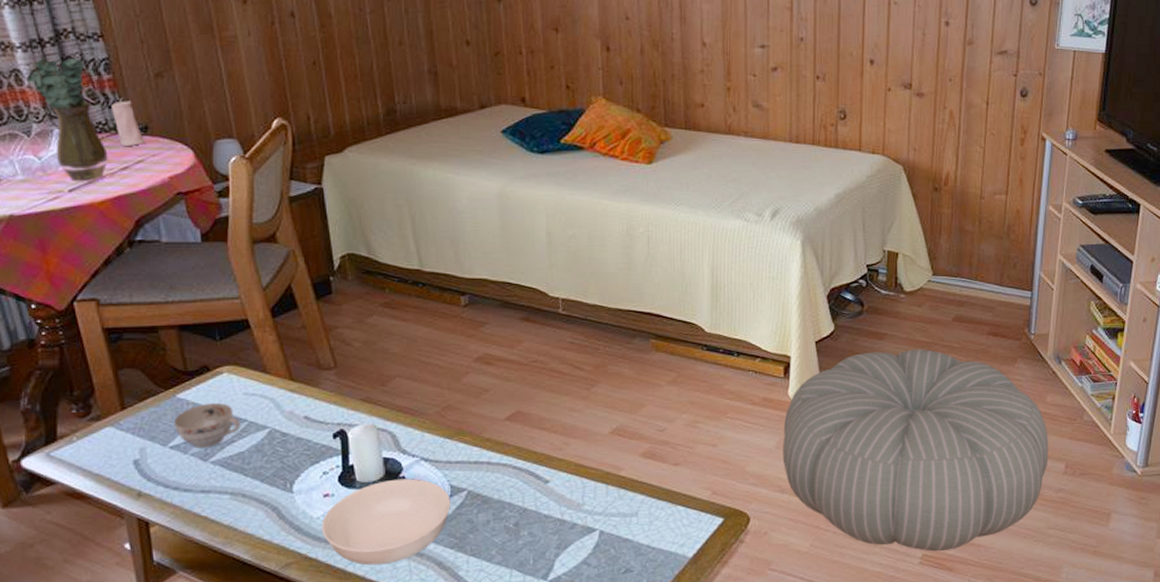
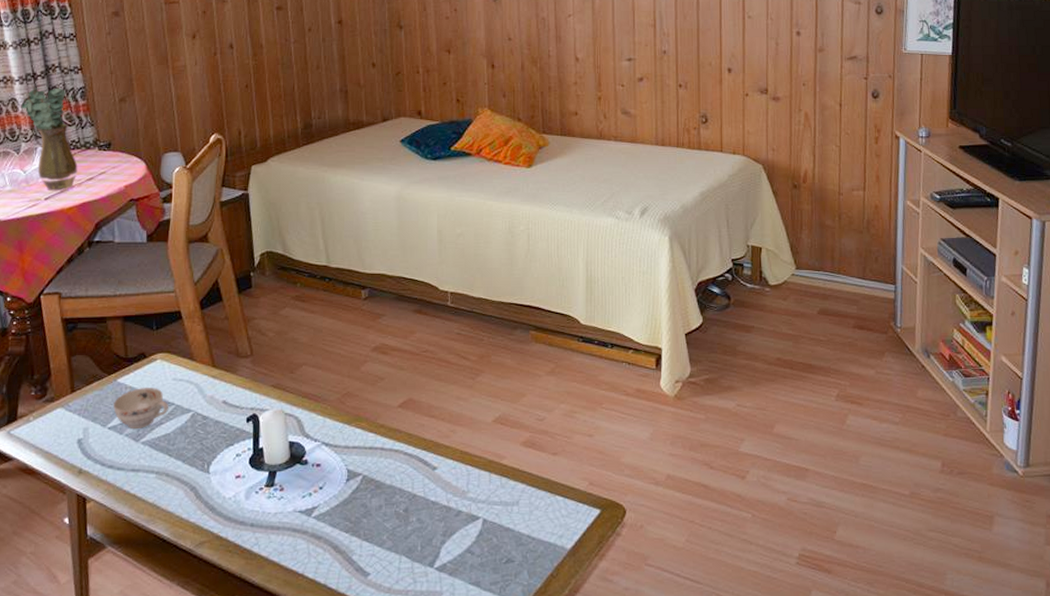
candle: present [112,98,146,147] -> none [84,120,109,161]
bowl: present [321,478,450,566] -> none [232,462,347,547]
pouf: present [783,349,1049,552] -> none [656,342,924,552]

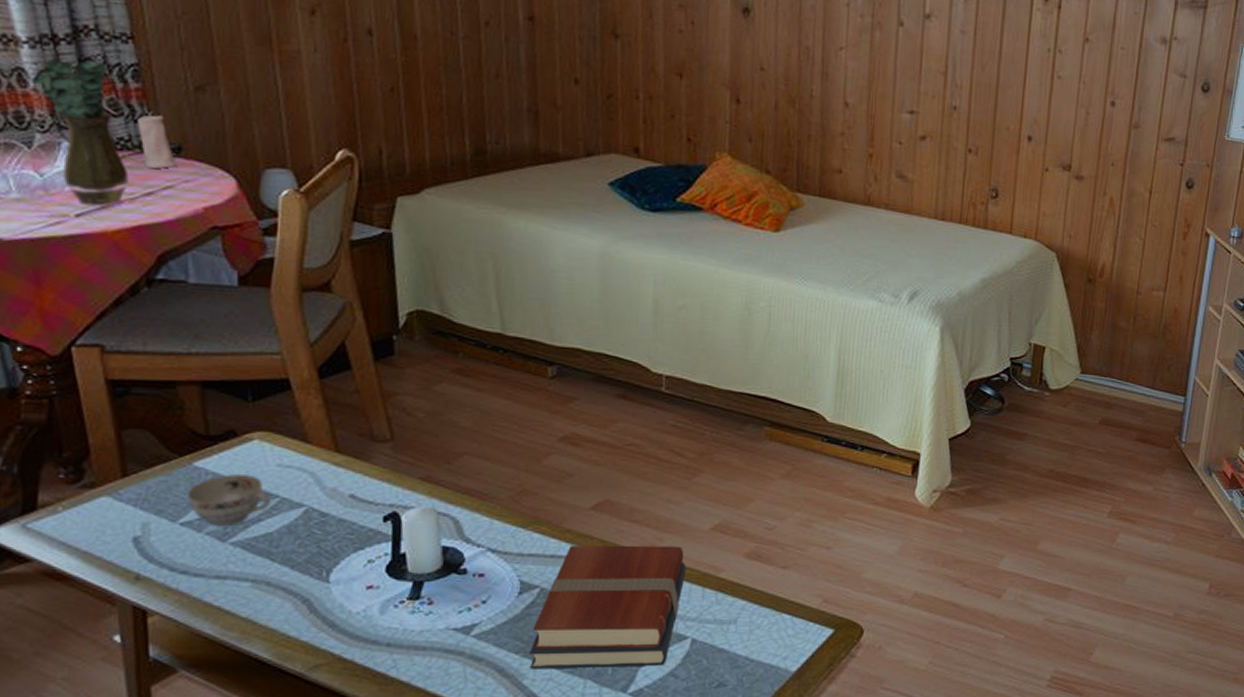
candle: none [84,120,109,161] -> present [137,111,178,170]
books: none [357,437,475,546] -> present [530,545,687,669]

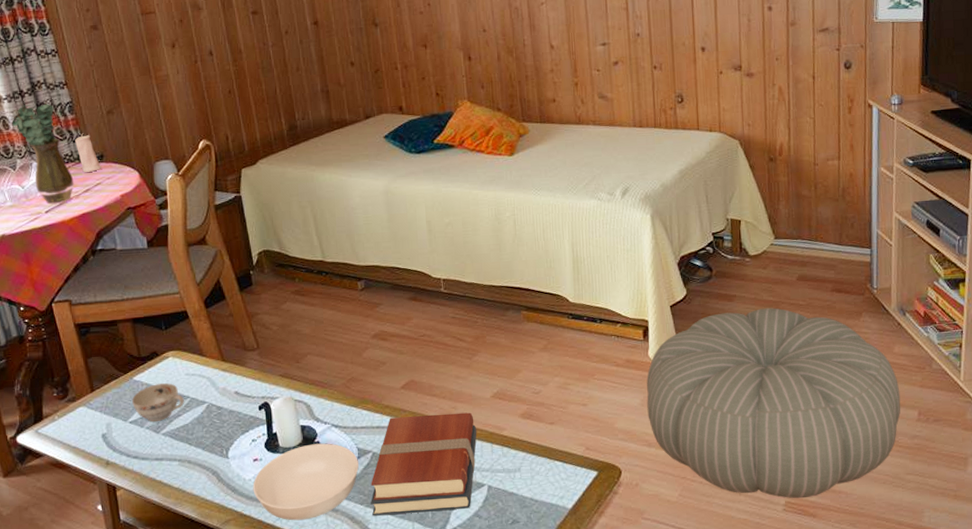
bowl: none [361,571,519,670] -> present [253,443,359,521]
pouf: none [904,452,1194,674] -> present [646,308,901,499]

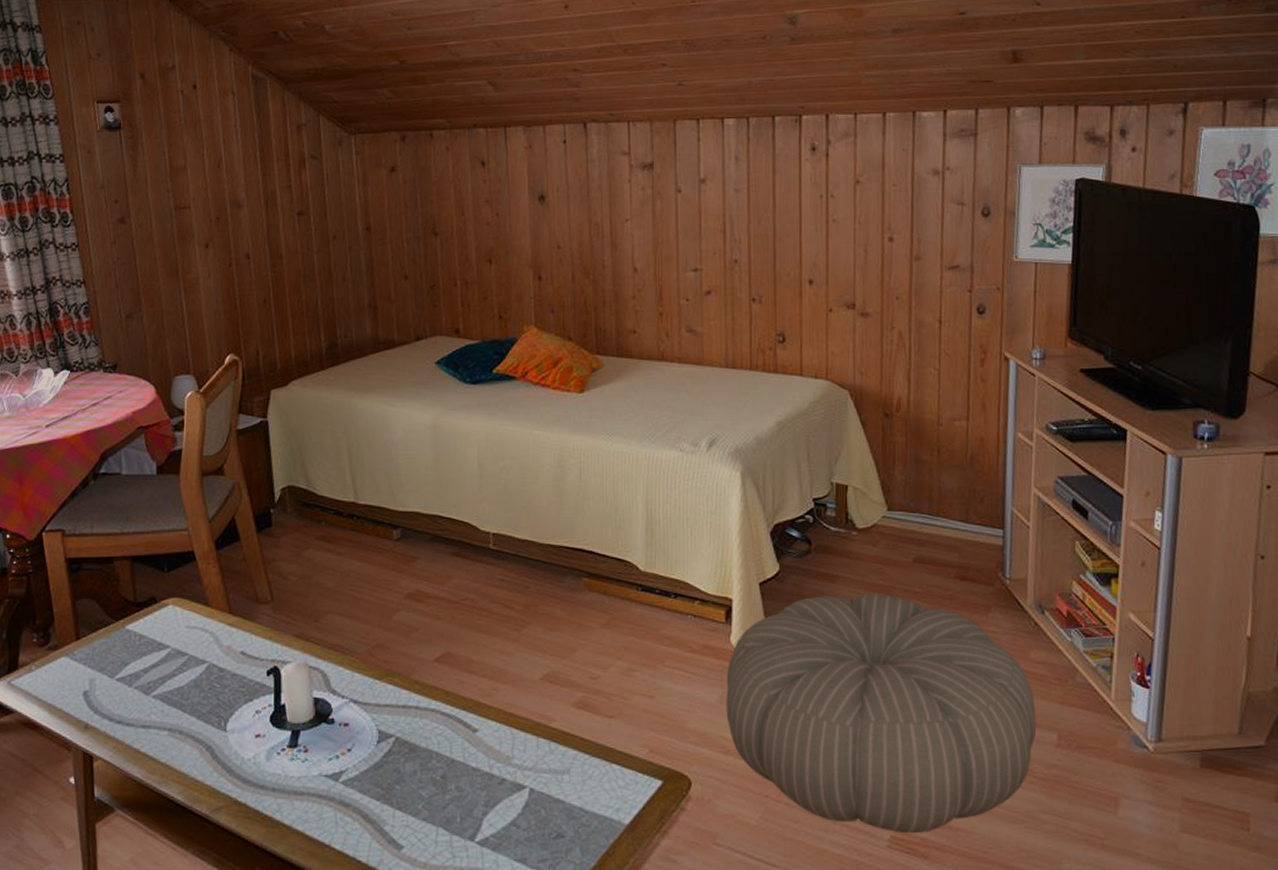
vase: present [12,101,74,205] -> none [19,298,82,418]
candle: present [75,133,102,173] -> none [87,338,115,384]
teacup: present [132,383,184,422] -> none [122,636,181,680]
bowl: present [253,443,359,521] -> none [251,721,378,814]
books: present [371,412,477,516] -> none [389,695,521,816]

